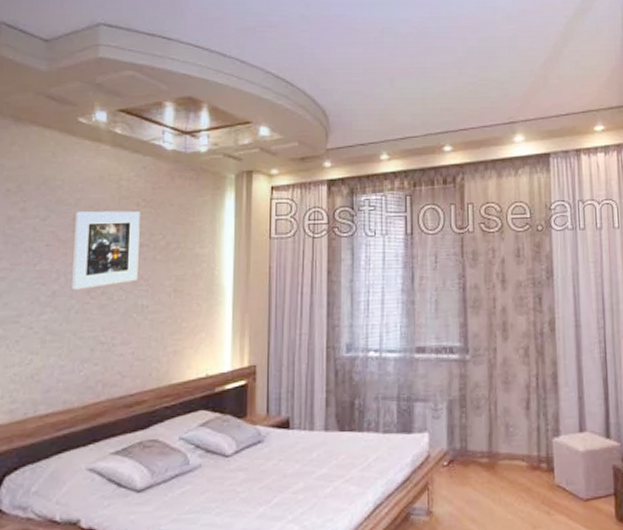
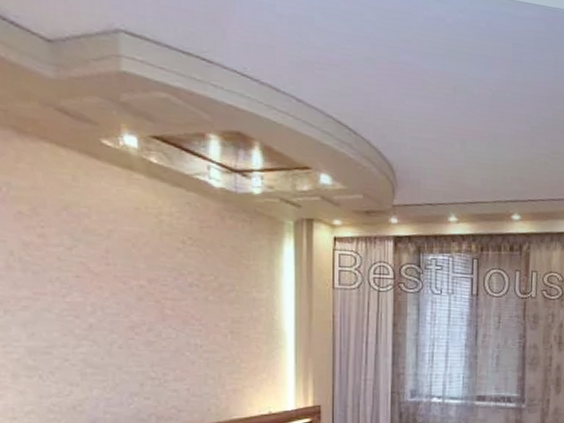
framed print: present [72,210,140,290] -> none [109,244,188,325]

